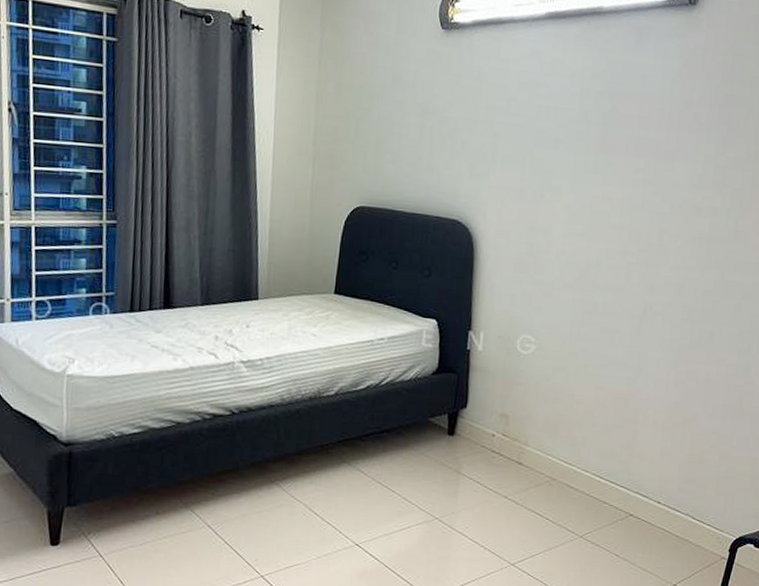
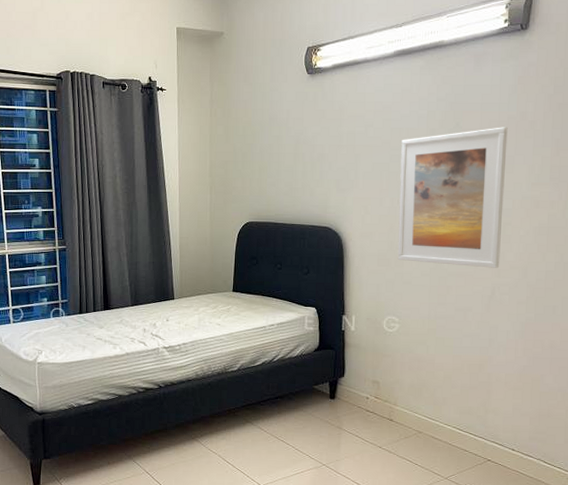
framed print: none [537,116,670,283] -> present [397,127,508,268]

